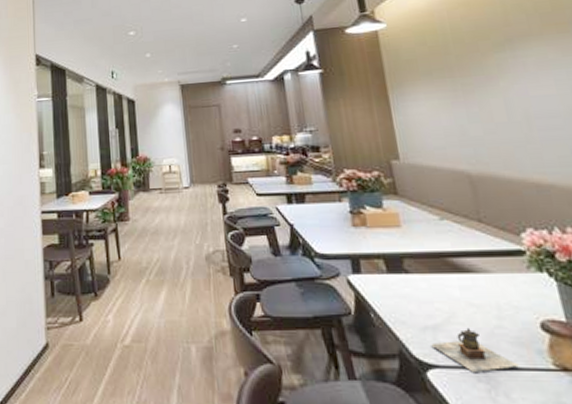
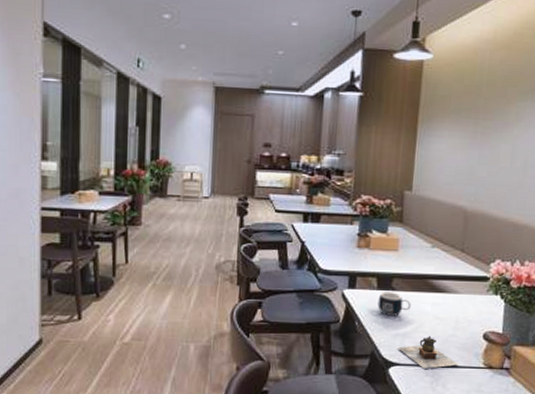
mug: none [391,275,434,304] -> present [377,292,411,316]

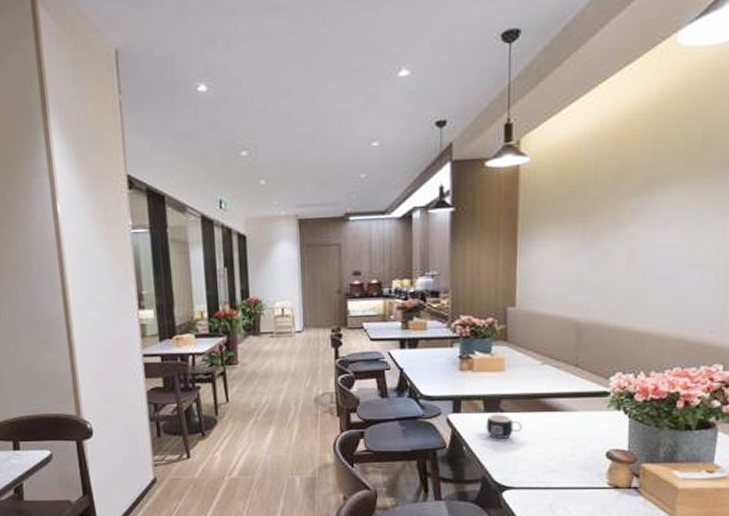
teapot: present [398,335,460,369] -> none [511,457,581,491]

